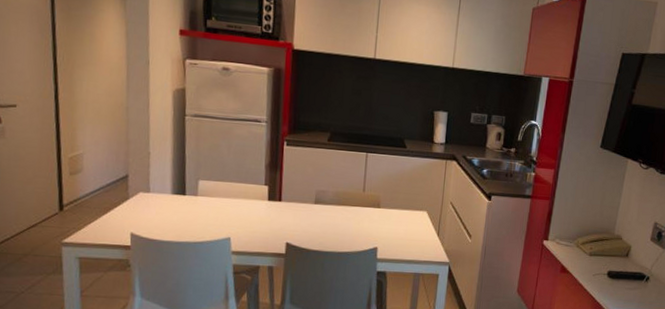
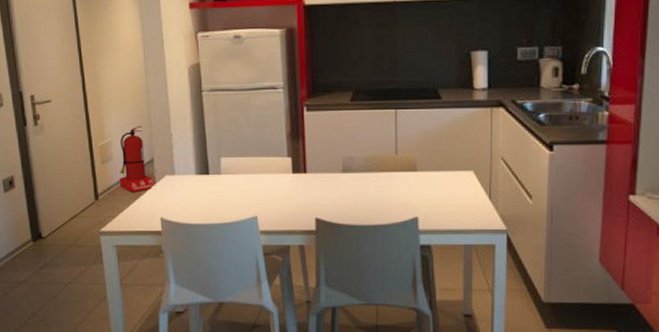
fire extinguisher: none [88,141,129,206] -> present [119,125,157,192]

